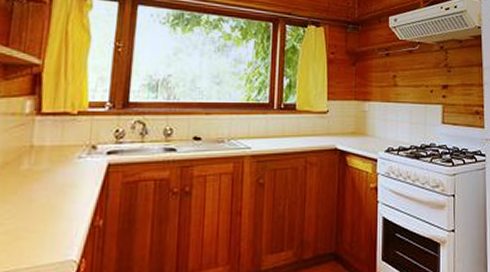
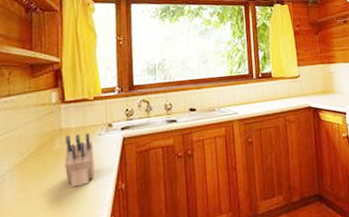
knife block: none [30,154,70,219] -> present [65,133,95,188]

